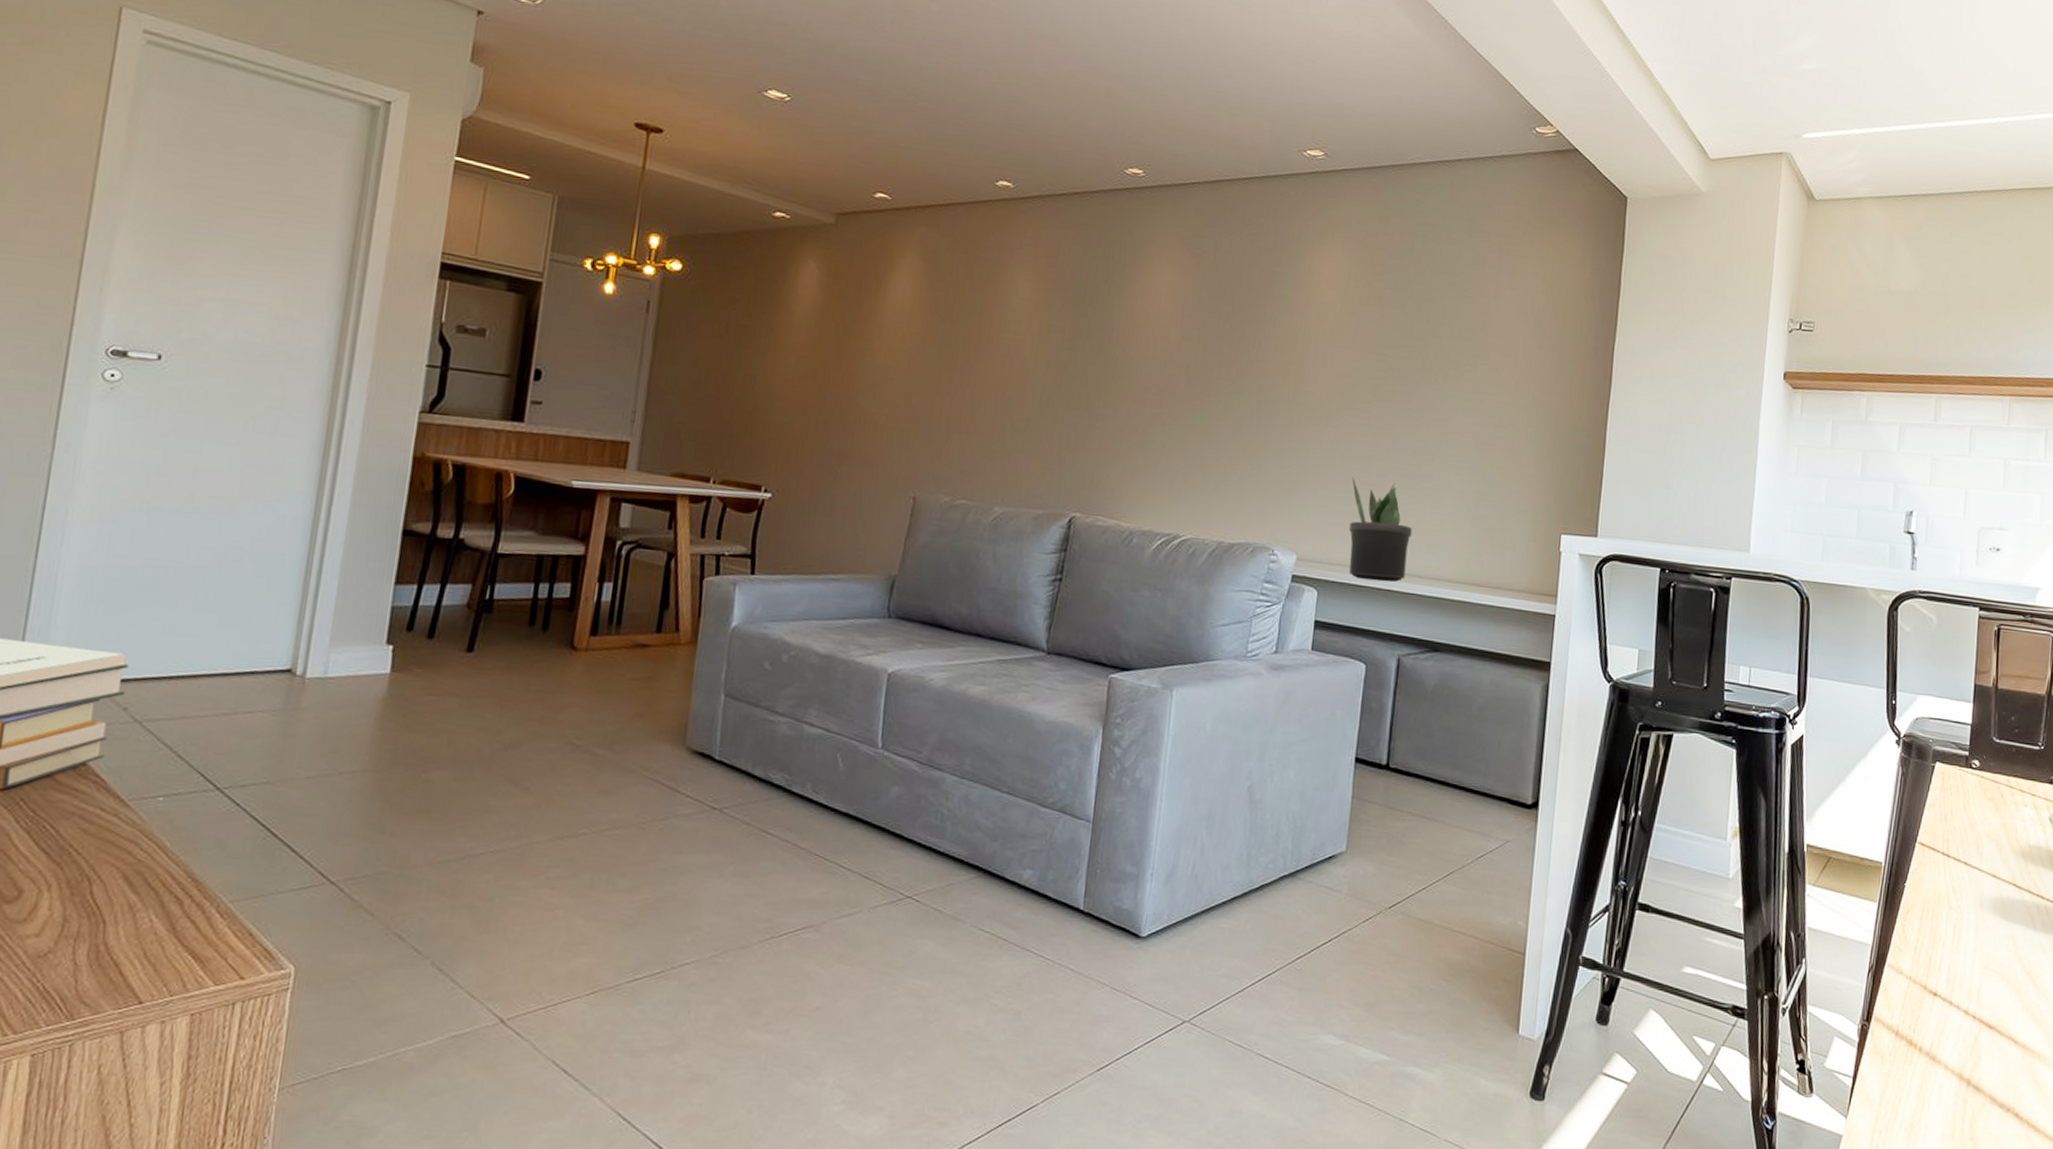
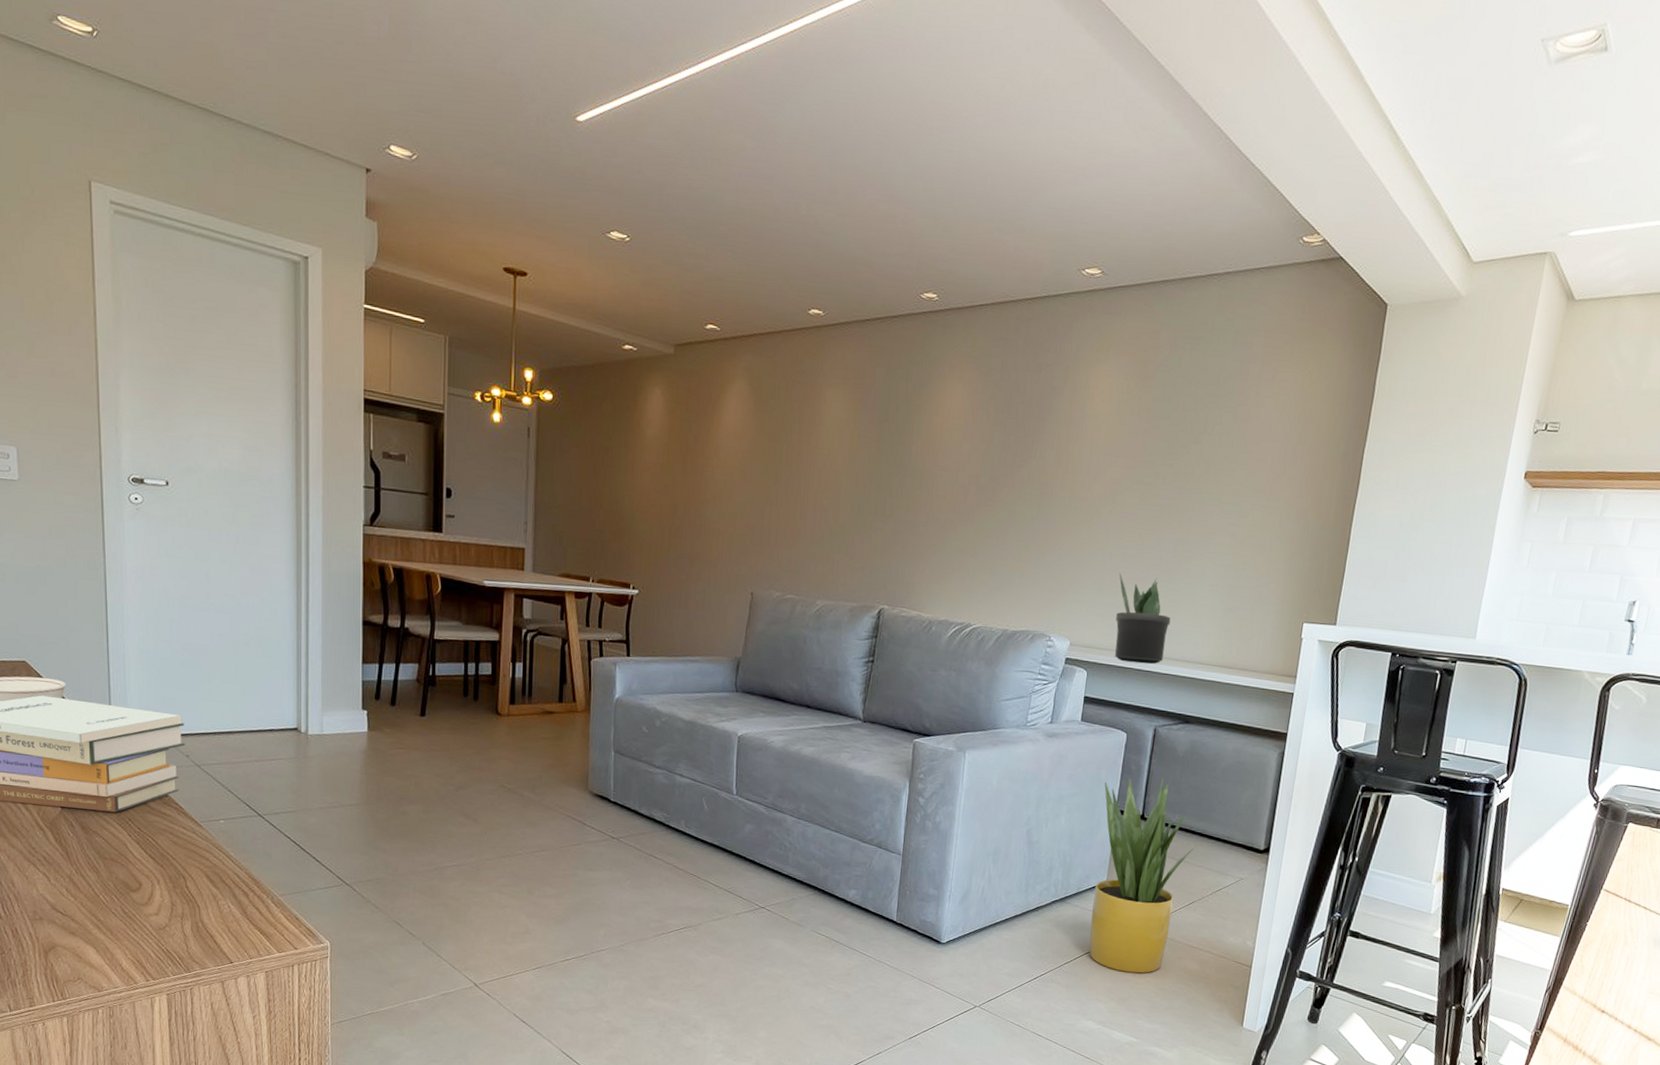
planter: none [1326,718,1455,968] -> present [1089,778,1198,974]

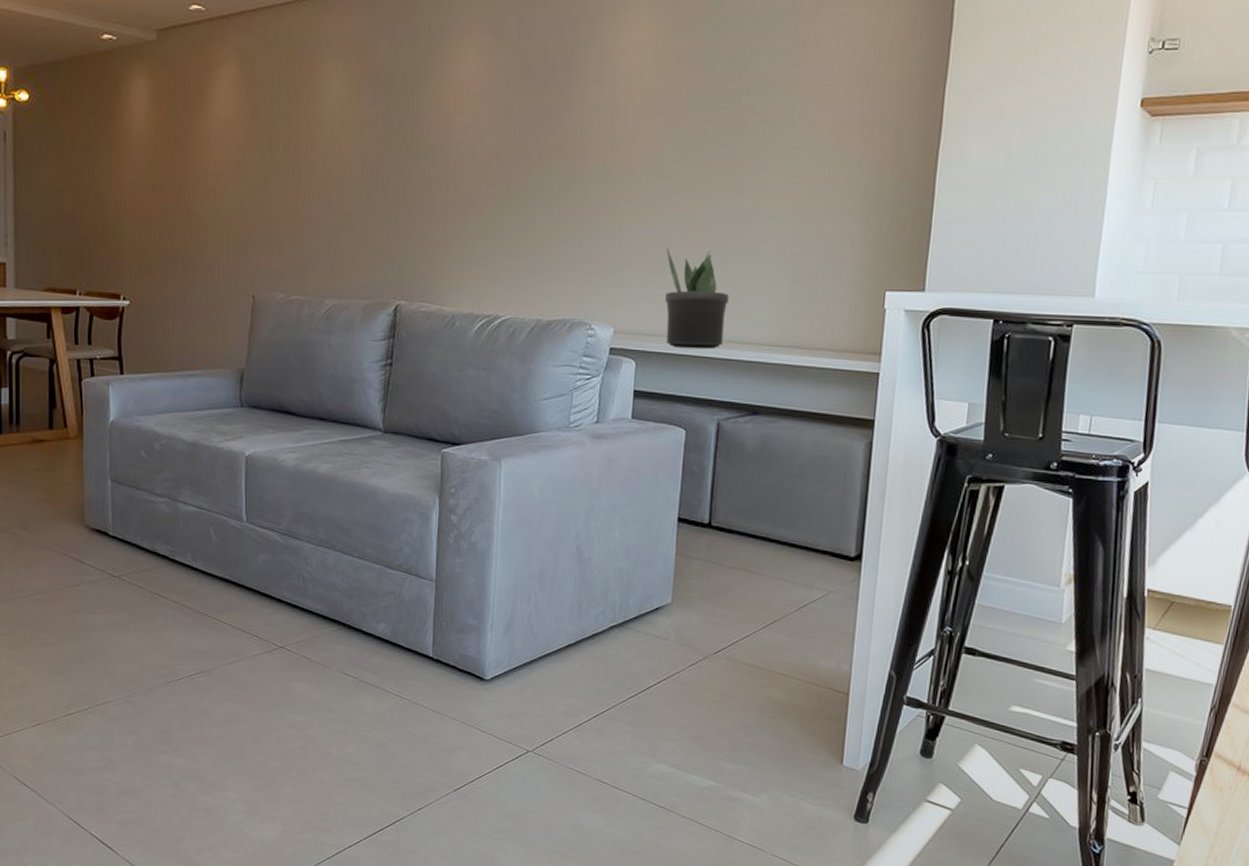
planter: present [1089,778,1198,974] -> none [655,480,777,707]

